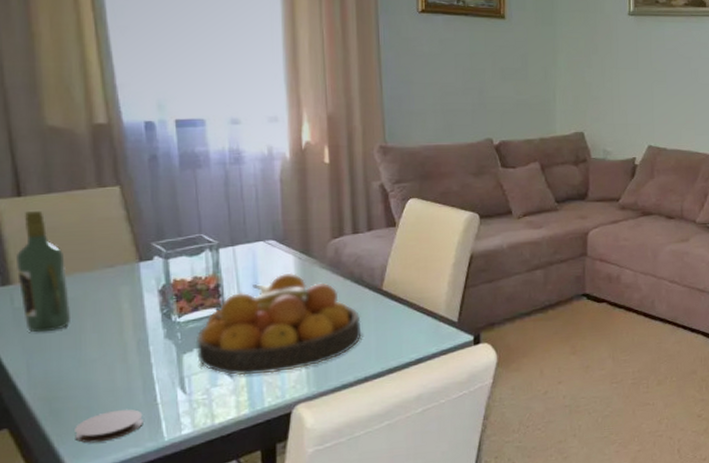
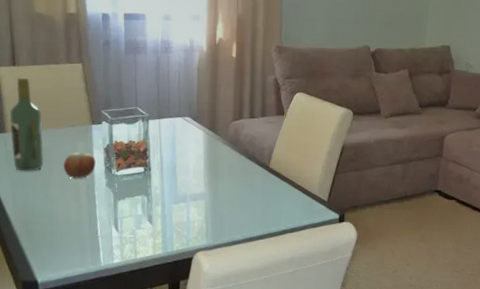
coaster: present [75,409,143,443] -> none [41,237,88,260]
apple: none [100,298,148,334] -> present [63,152,96,179]
fruit bowl: present [195,272,362,376] -> none [127,145,251,225]

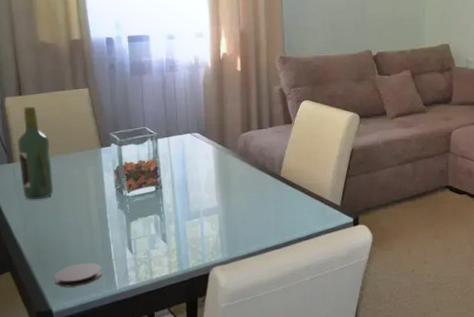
coaster: none [41,237,88,260] -> present [55,262,102,287]
apple: present [63,152,96,179] -> none [73,176,106,203]

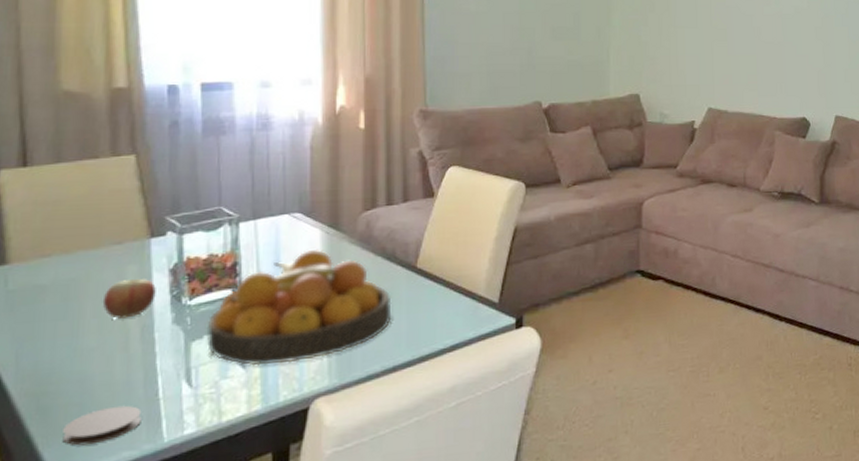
wine bottle: present [17,106,54,200] -> none [13,181,71,319]
apple: none [73,176,106,203] -> present [102,279,156,319]
fruit bowl: none [140,160,264,241] -> present [206,249,392,366]

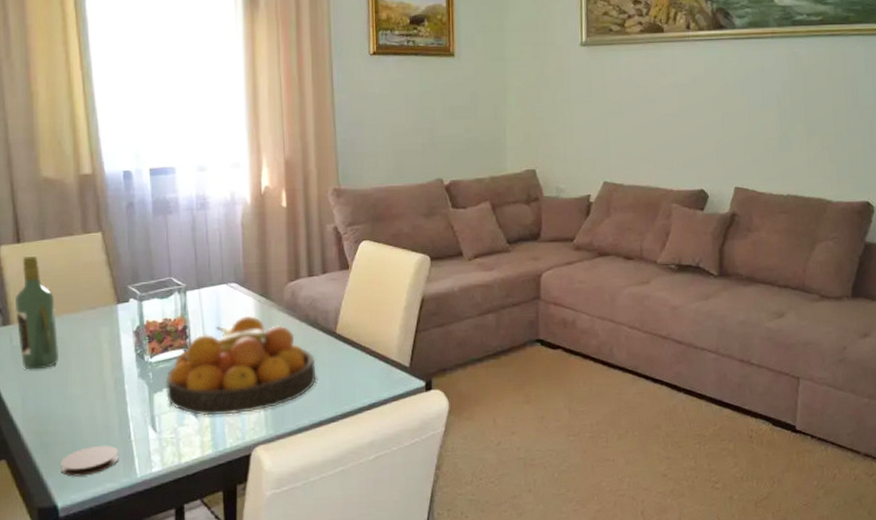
wine bottle: none [13,181,71,319] -> present [14,255,60,370]
apple: present [102,279,156,319] -> none [83,339,124,372]

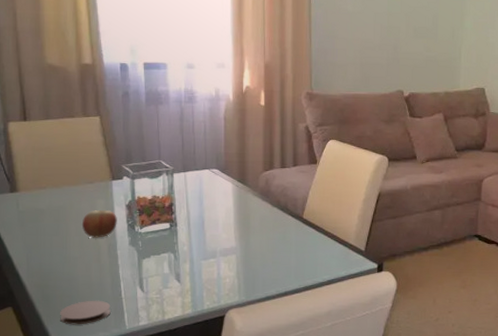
wine bottle: present [14,255,60,370] -> none [21,132,60,233]
apple: none [83,339,124,372] -> present [81,210,117,238]
fruit bowl: present [165,315,317,416] -> none [152,198,284,282]

